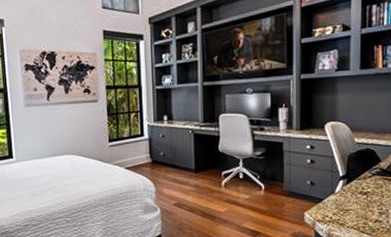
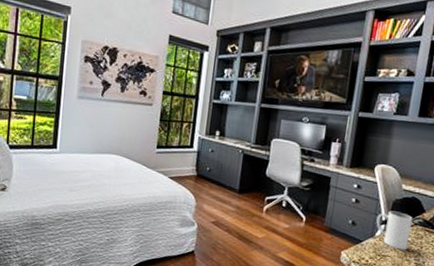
mug: none [334,165,370,202] -> present [376,210,413,251]

